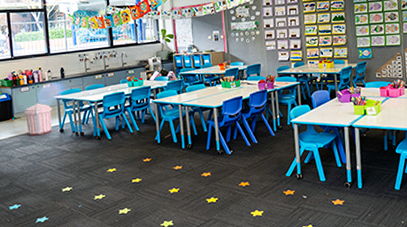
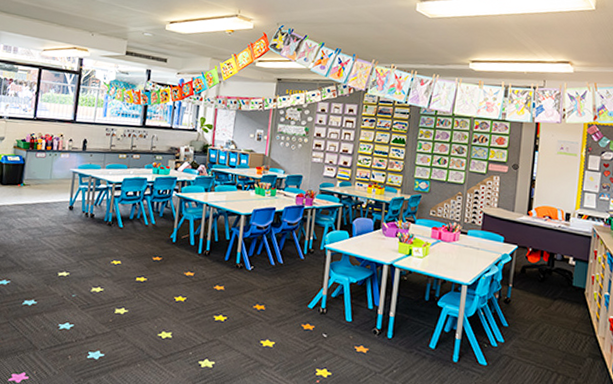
trash can: present [24,103,52,136] -> none [34,172,66,209]

